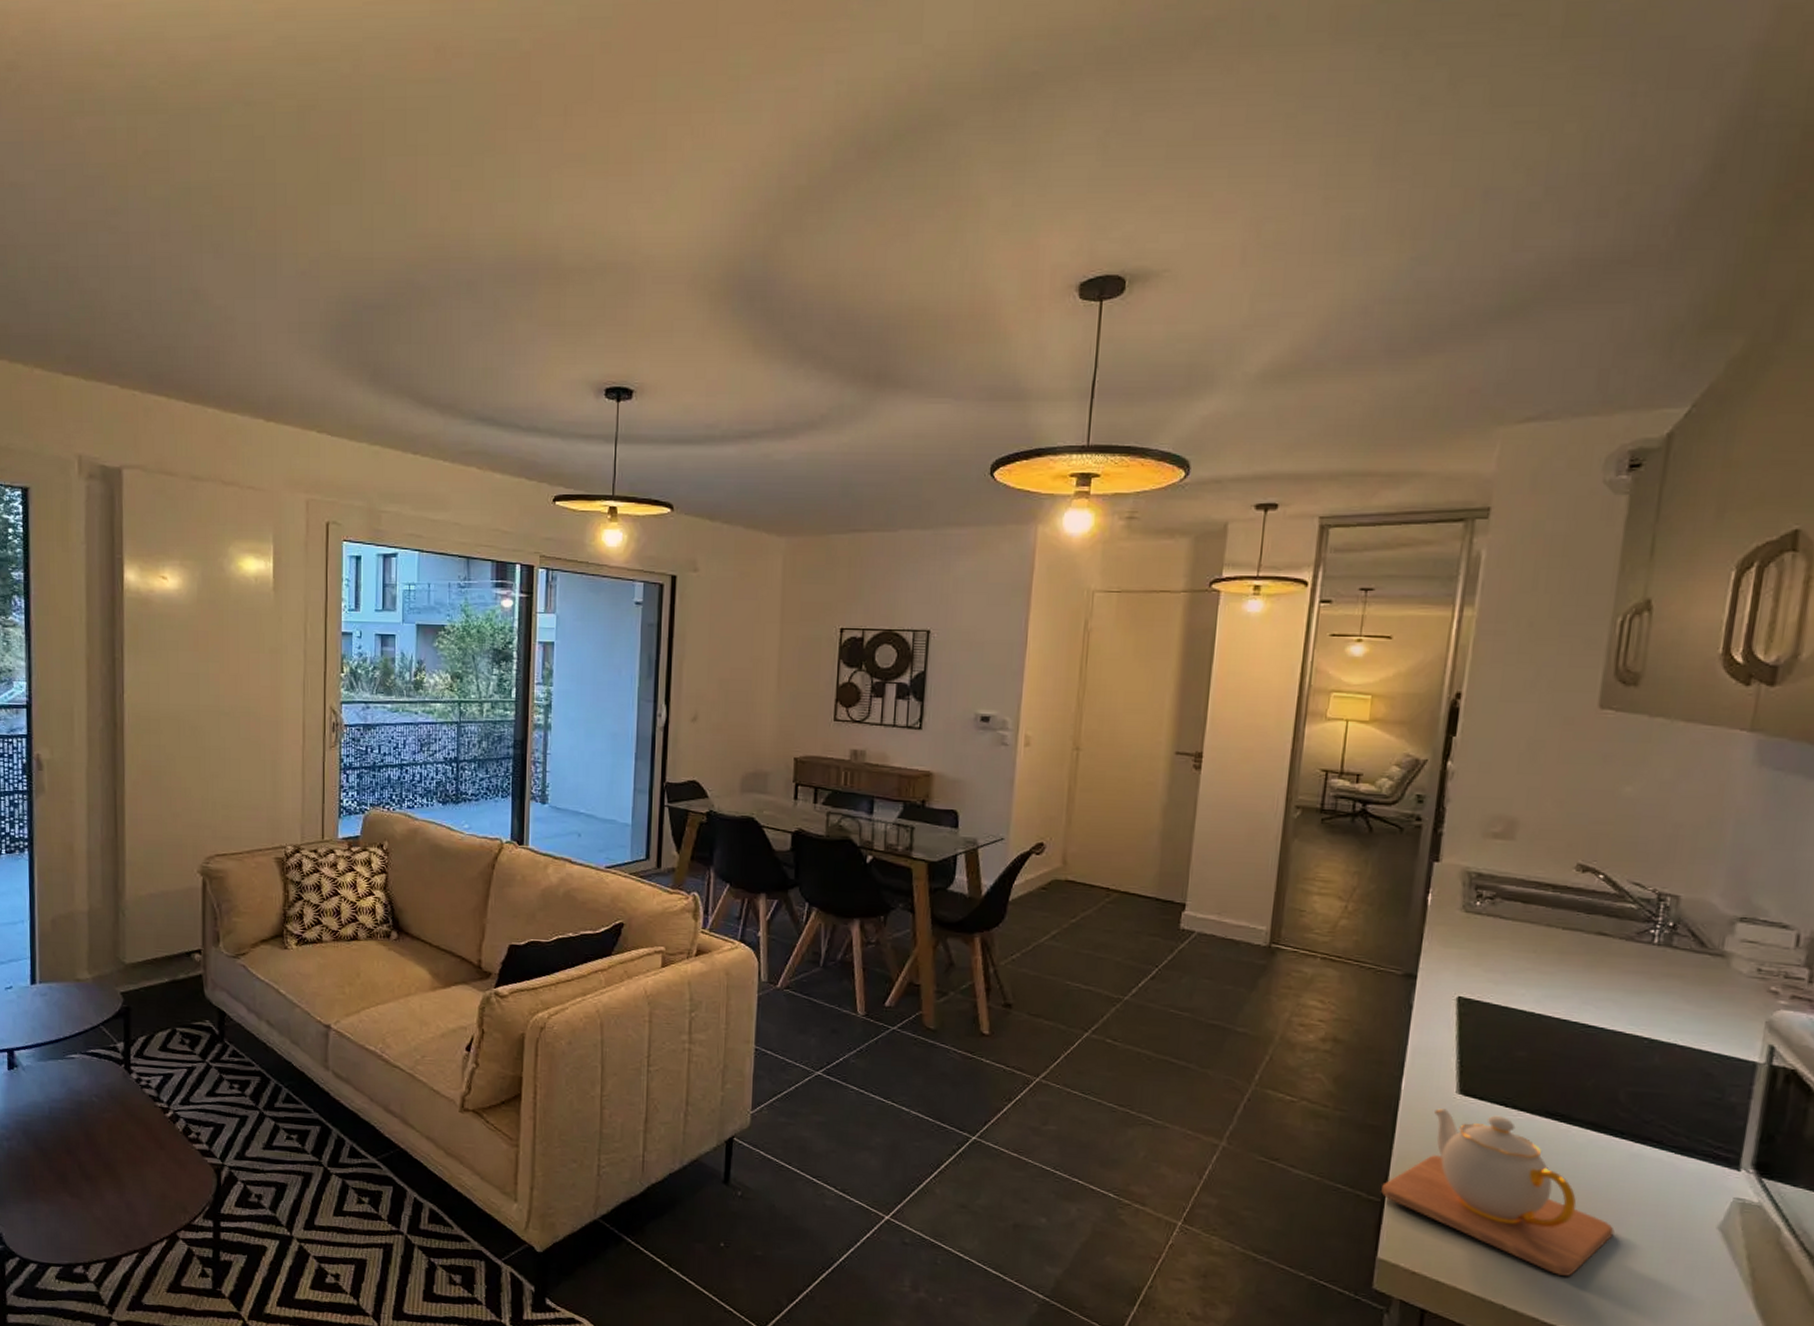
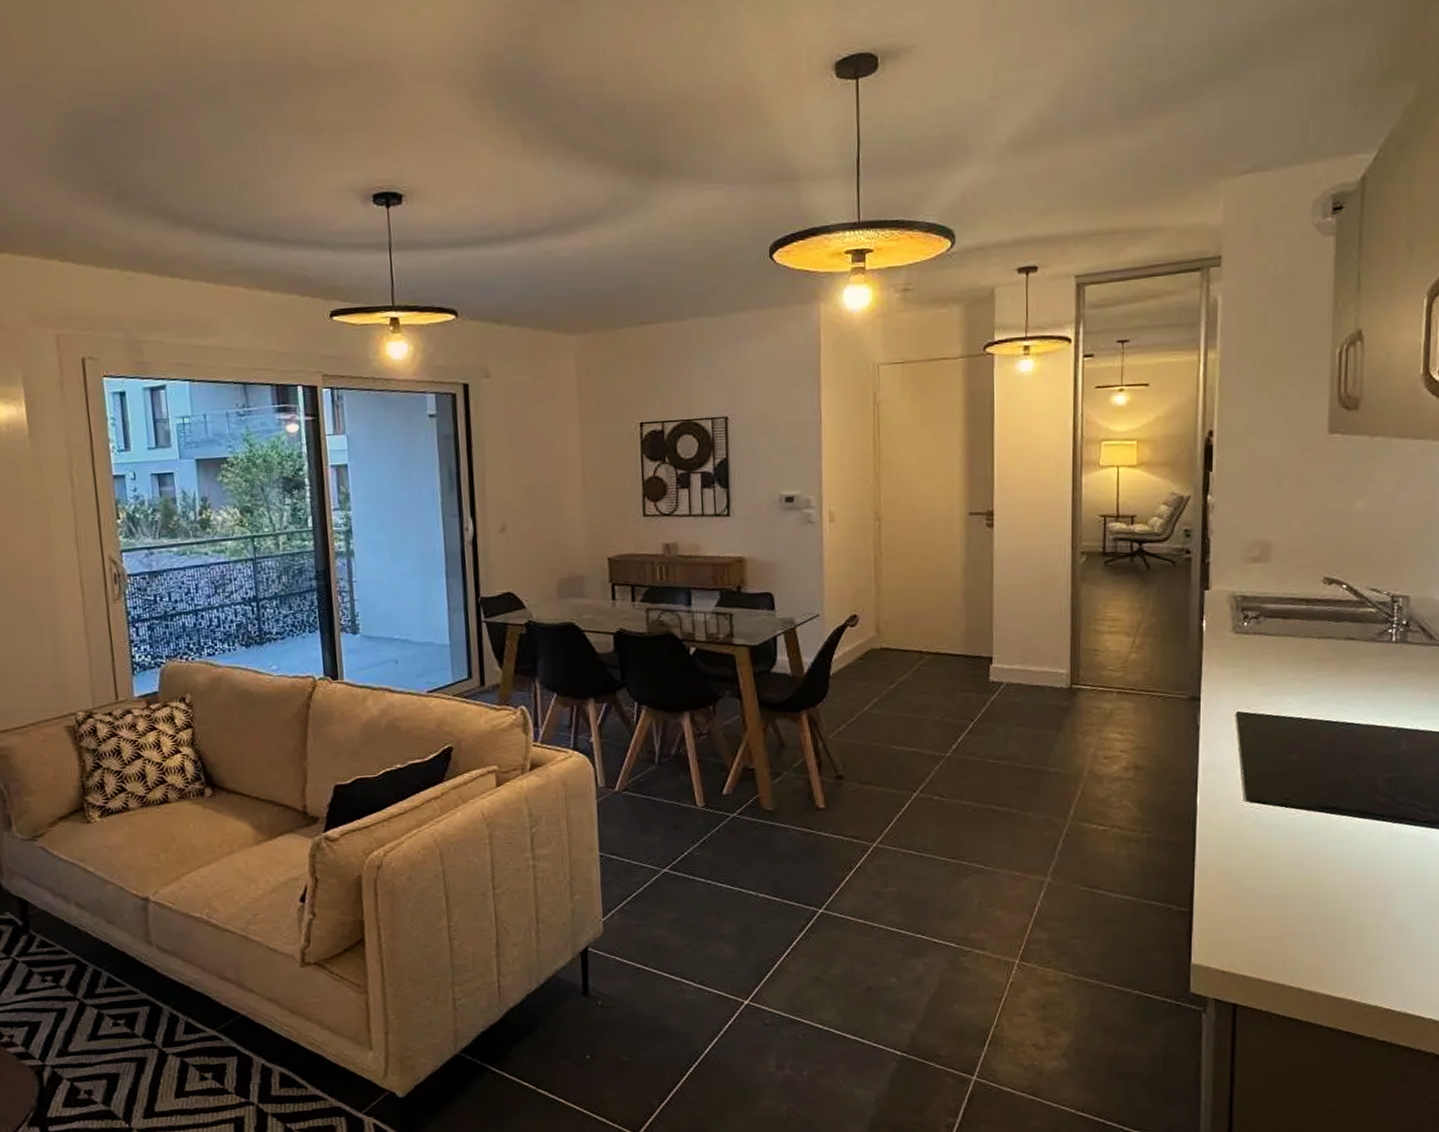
teapot: present [1381,1109,1615,1276] -> none [1189,816,1384,953]

